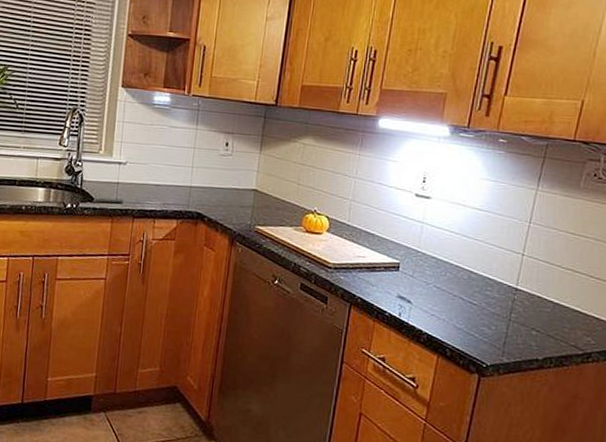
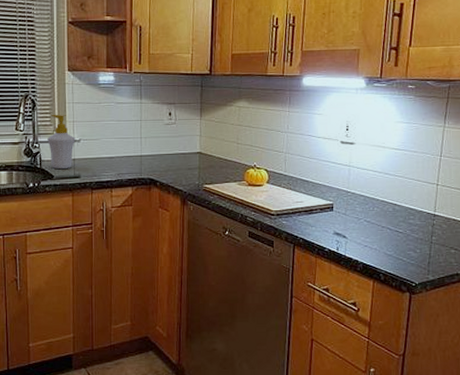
soap bottle: none [91,131,122,193] -> present [47,114,76,170]

